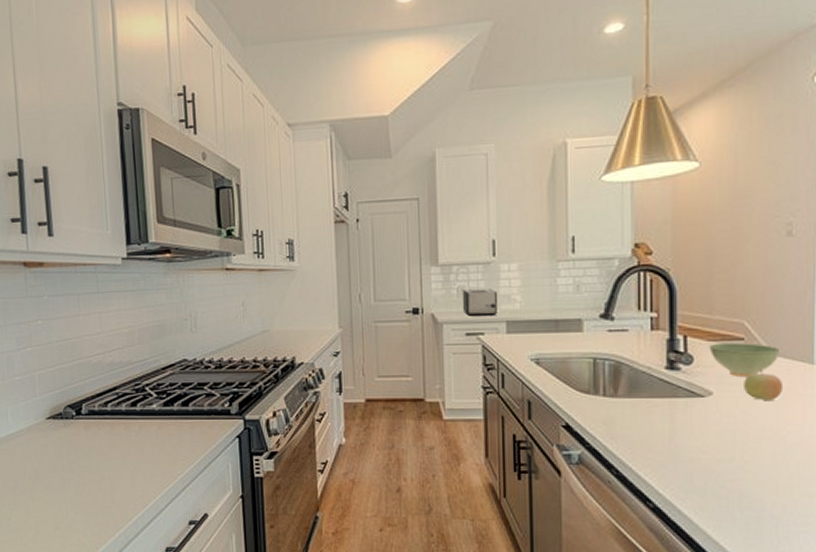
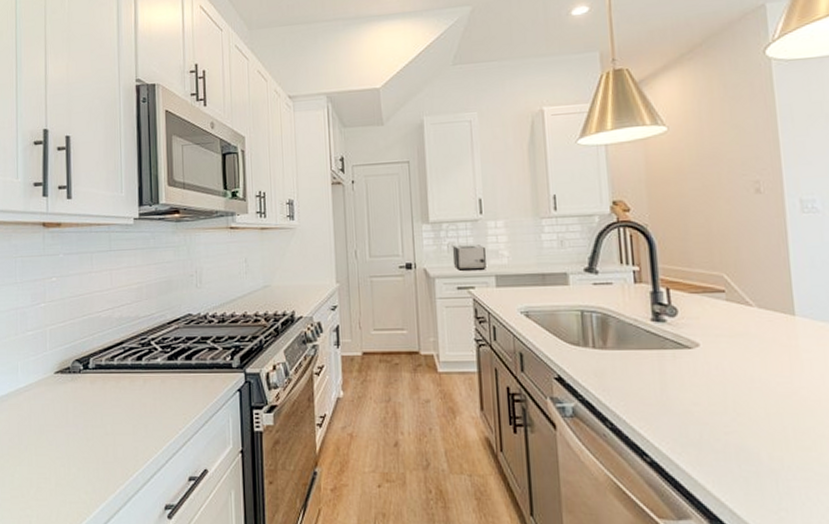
bowl: present [708,342,781,378] -> none [691,294,762,329]
fruit: present [744,369,784,401] -> none [729,321,769,353]

